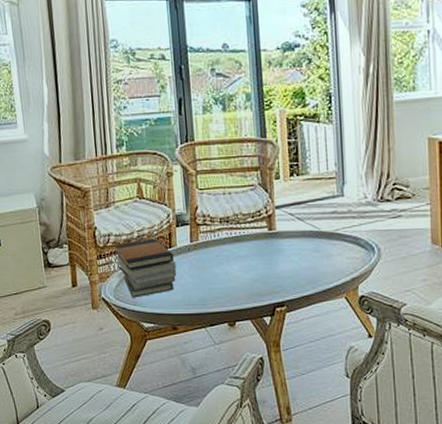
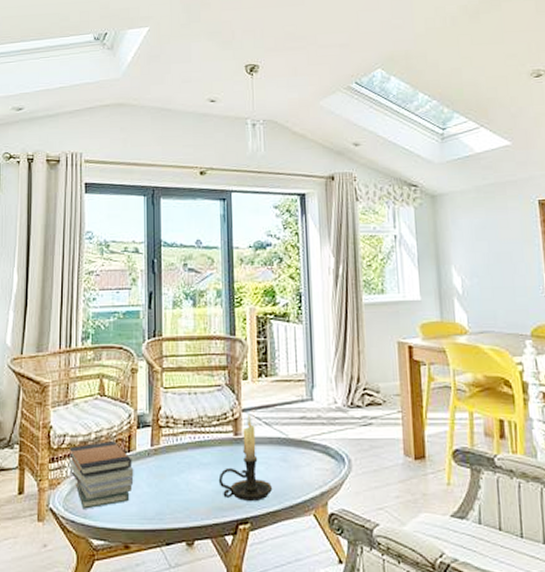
candle holder: none [255,210,307,287] -> present [218,414,273,501]

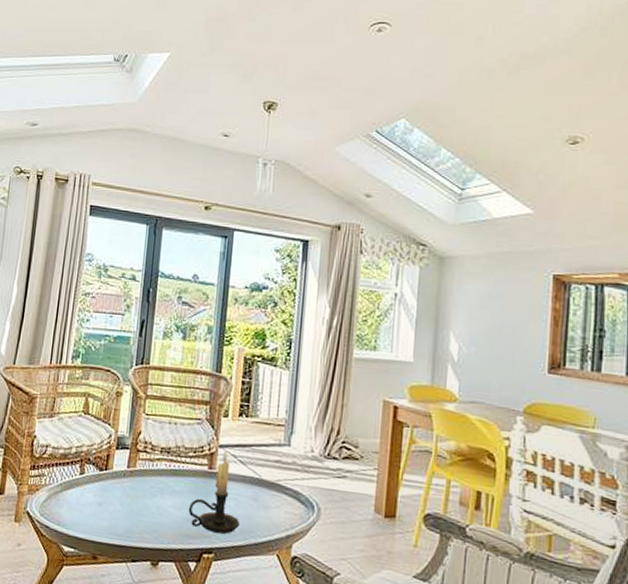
book stack: present [69,441,134,509] -> none [48,457,109,518]

